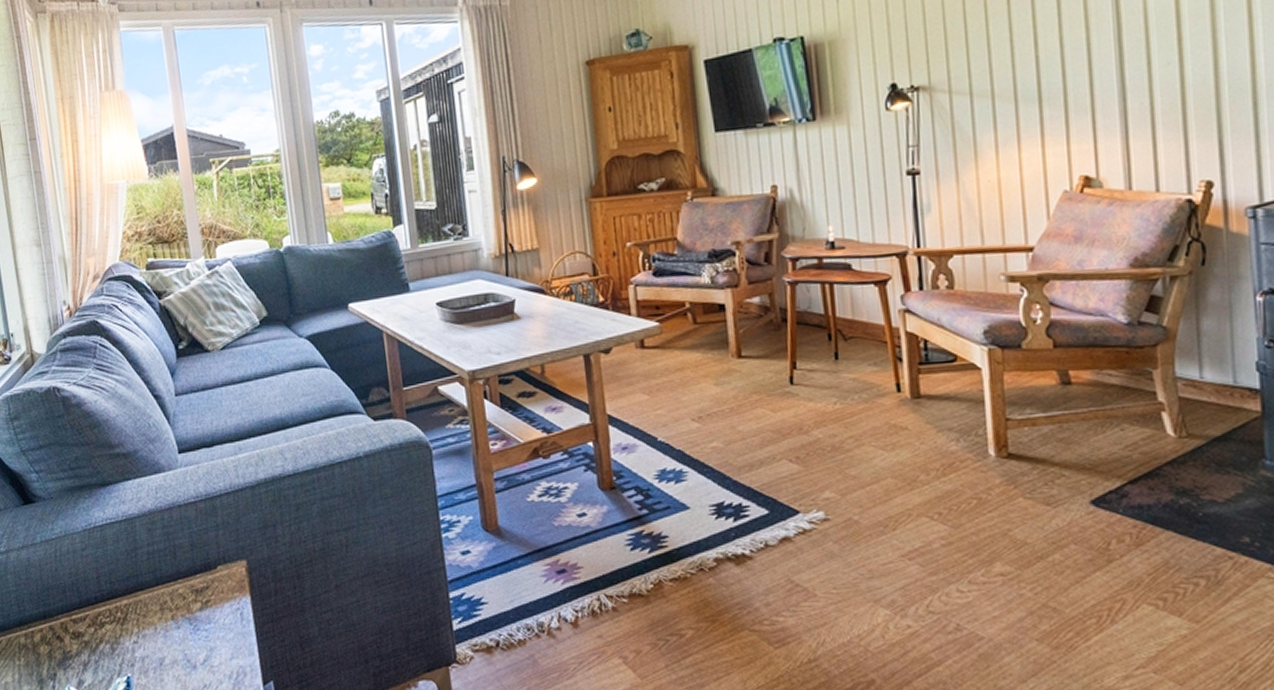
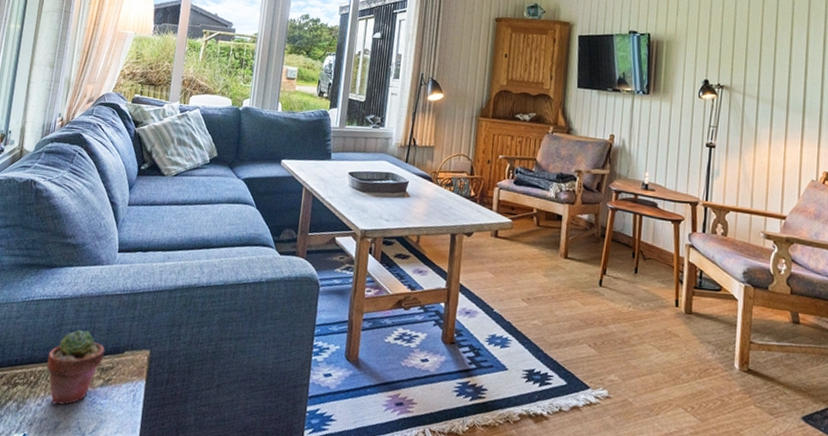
potted succulent: none [130,550,195,640] -> present [46,329,105,406]

